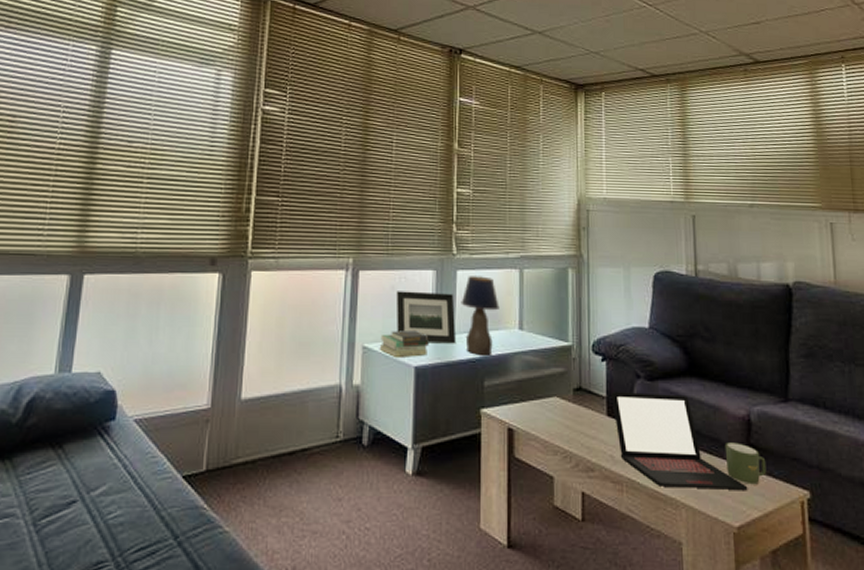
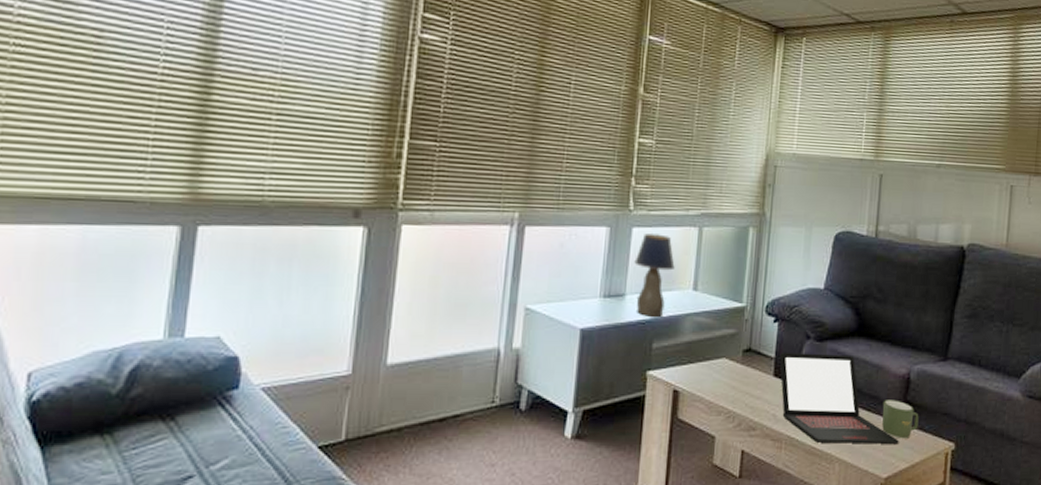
books: present [380,329,429,357] -> none [544,290,598,319]
picture frame: present [396,291,456,344] -> none [563,249,628,305]

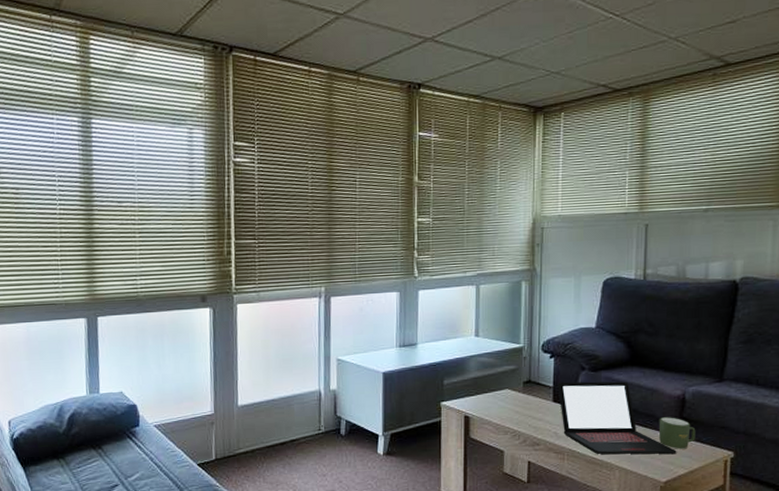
table lamp: present [634,233,675,317] -> none [422,294,458,360]

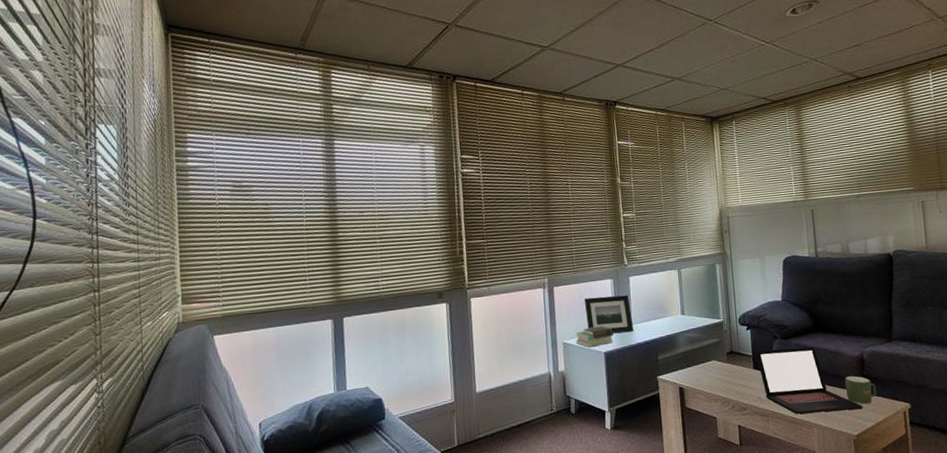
books: none [352,342,395,366] -> present [576,325,613,348]
picture frame: none [364,310,419,353] -> present [584,295,634,333]

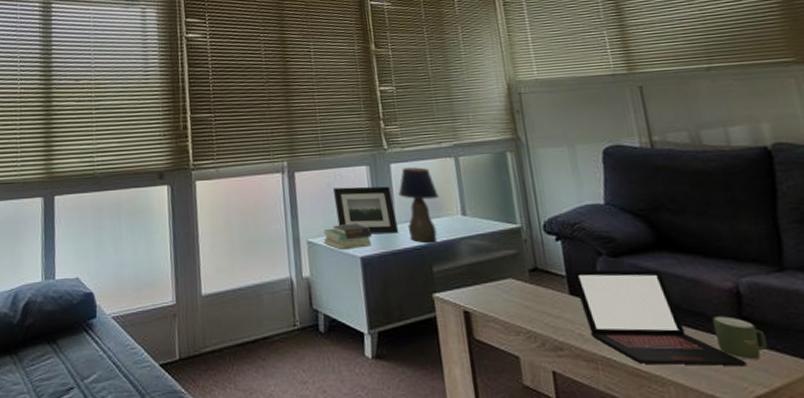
table lamp: none [635,278,665,338] -> present [398,167,439,243]

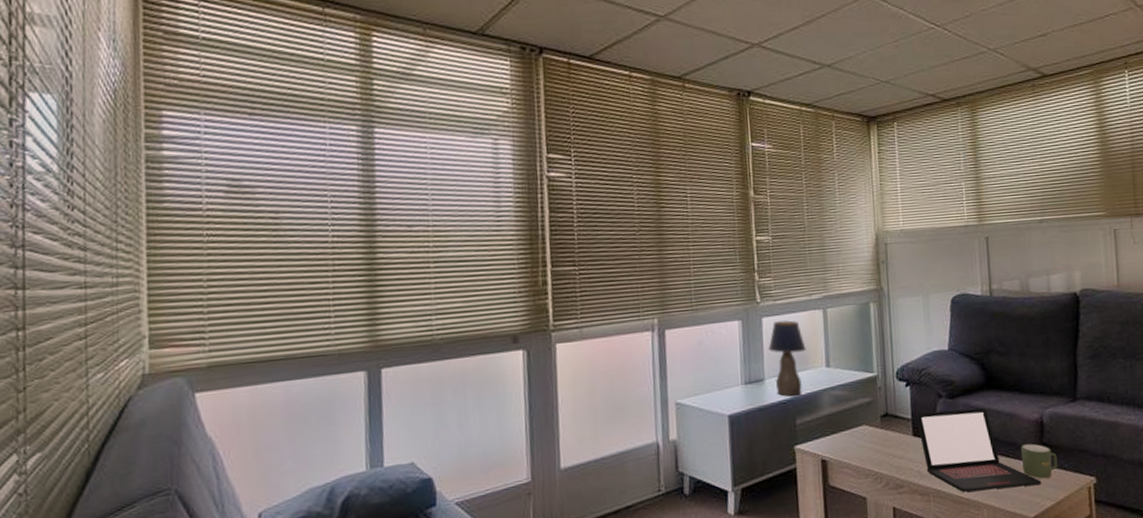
books: present [323,222,372,249] -> none [692,380,740,409]
picture frame: present [332,186,399,234] -> none [703,341,767,391]

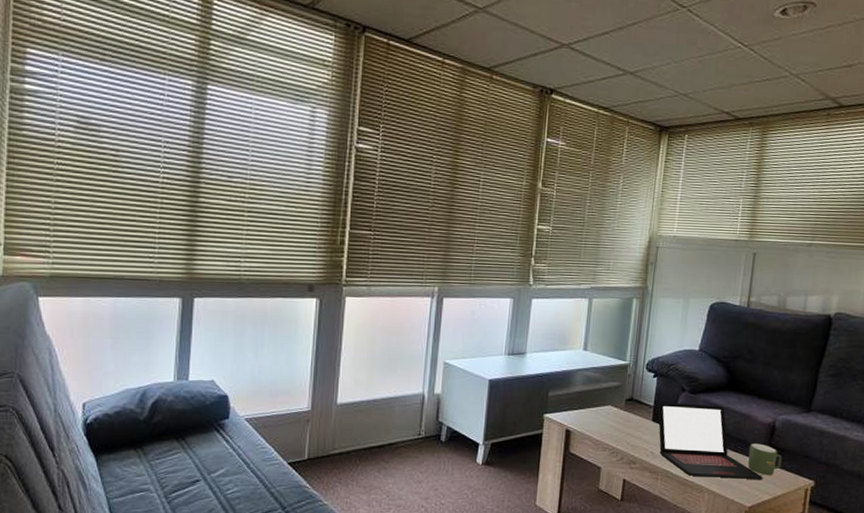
table lamp: present [768,320,806,397] -> none [533,304,568,371]

